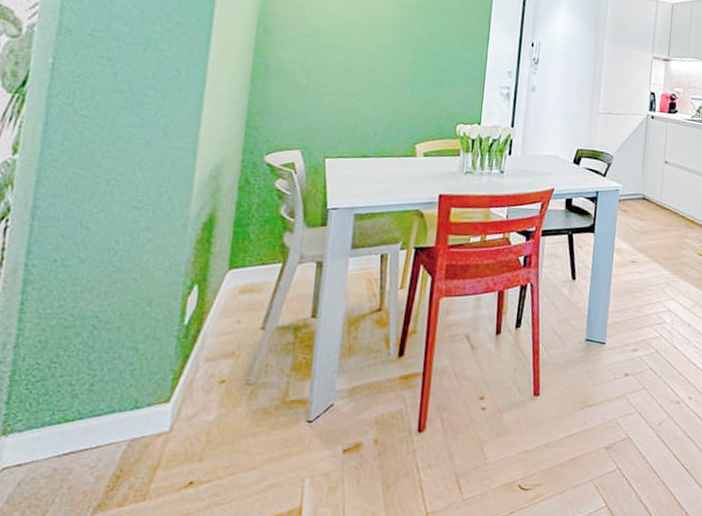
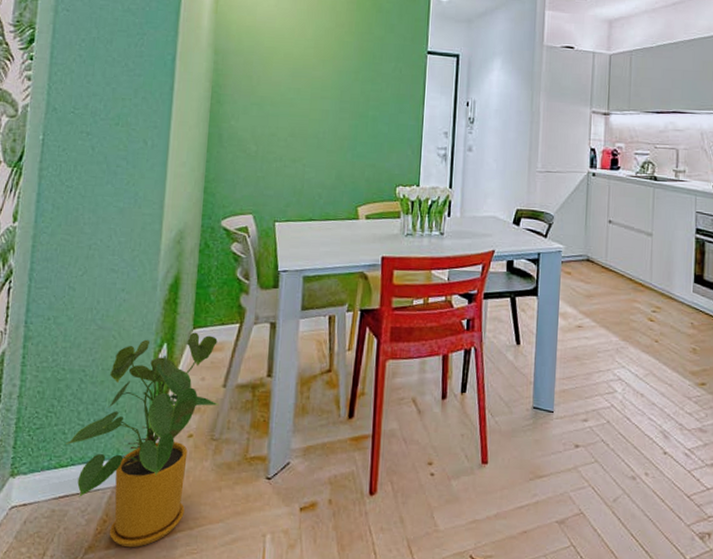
house plant: none [72,273,257,503] -> present [65,332,219,548]

